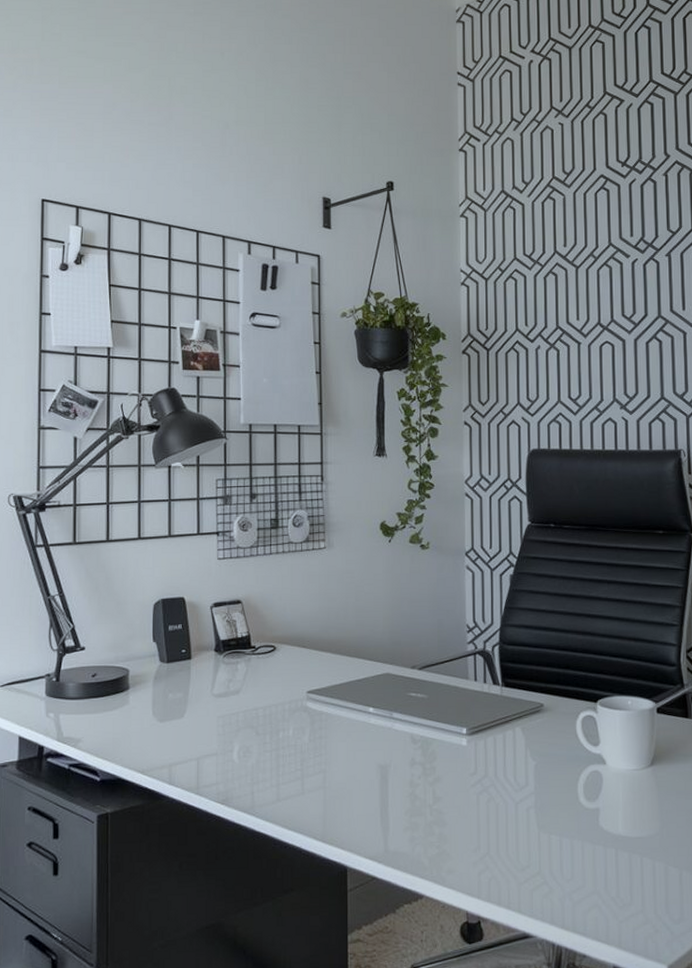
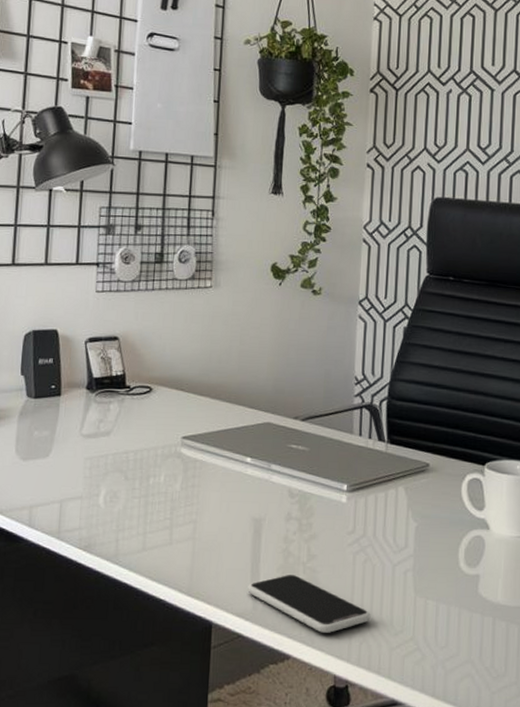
smartphone: none [378,816,498,872] -> present [247,574,371,633]

